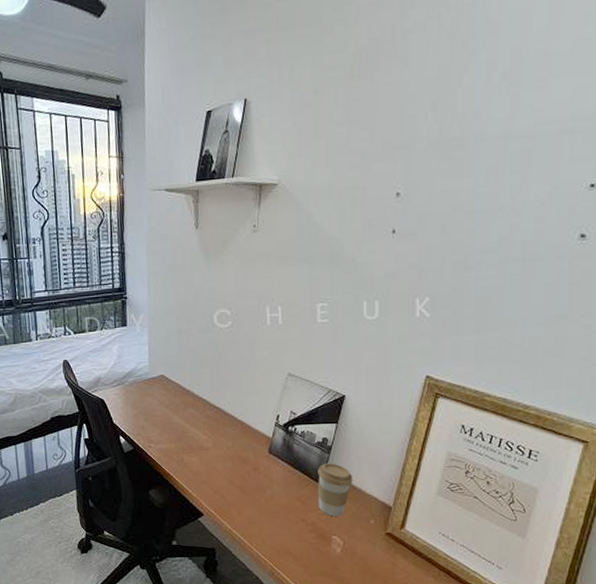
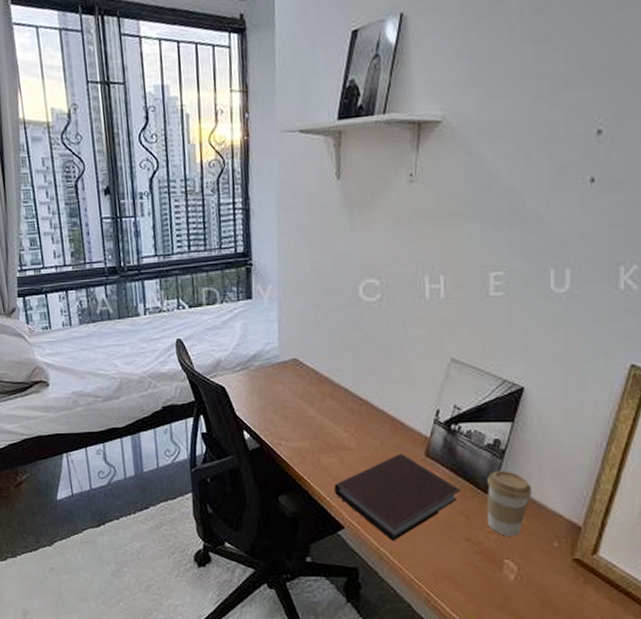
notebook: none [195,451,298,525] -> present [334,454,461,541]

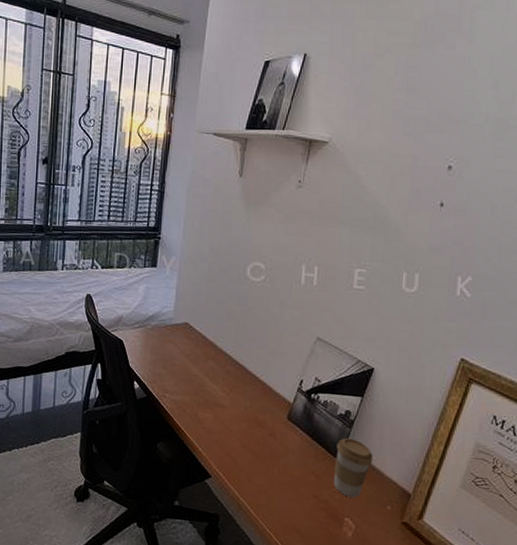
notebook: present [334,454,461,541] -> none [207,415,315,493]

